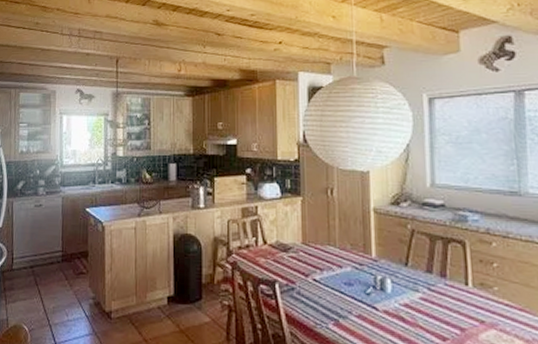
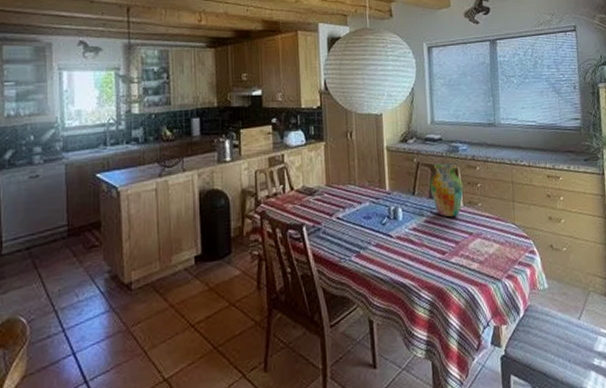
vase: none [427,234,473,299] -> present [429,163,464,218]

